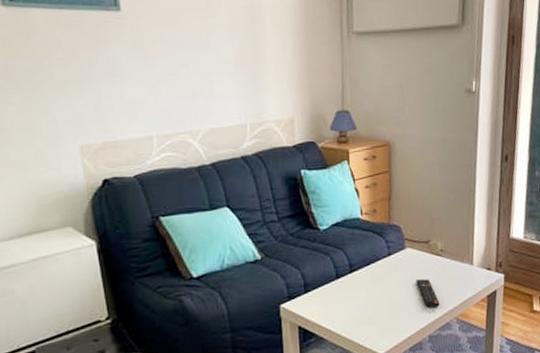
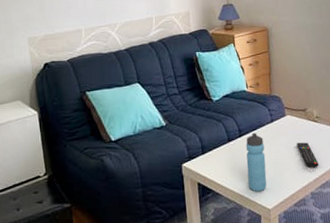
water bottle: none [357,268,380,336] -> present [245,132,267,192]

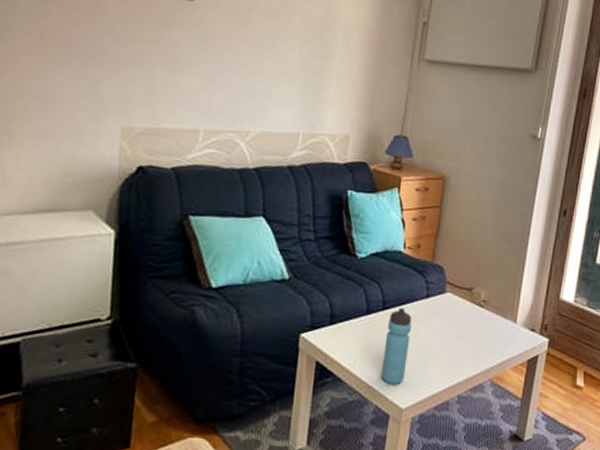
remote control: present [296,142,319,168] -> none [452,330,475,364]

